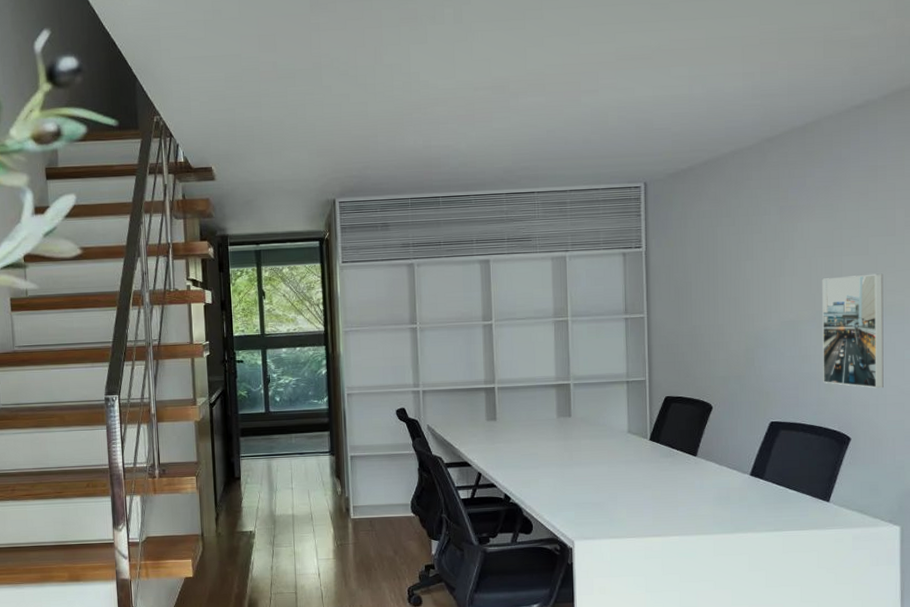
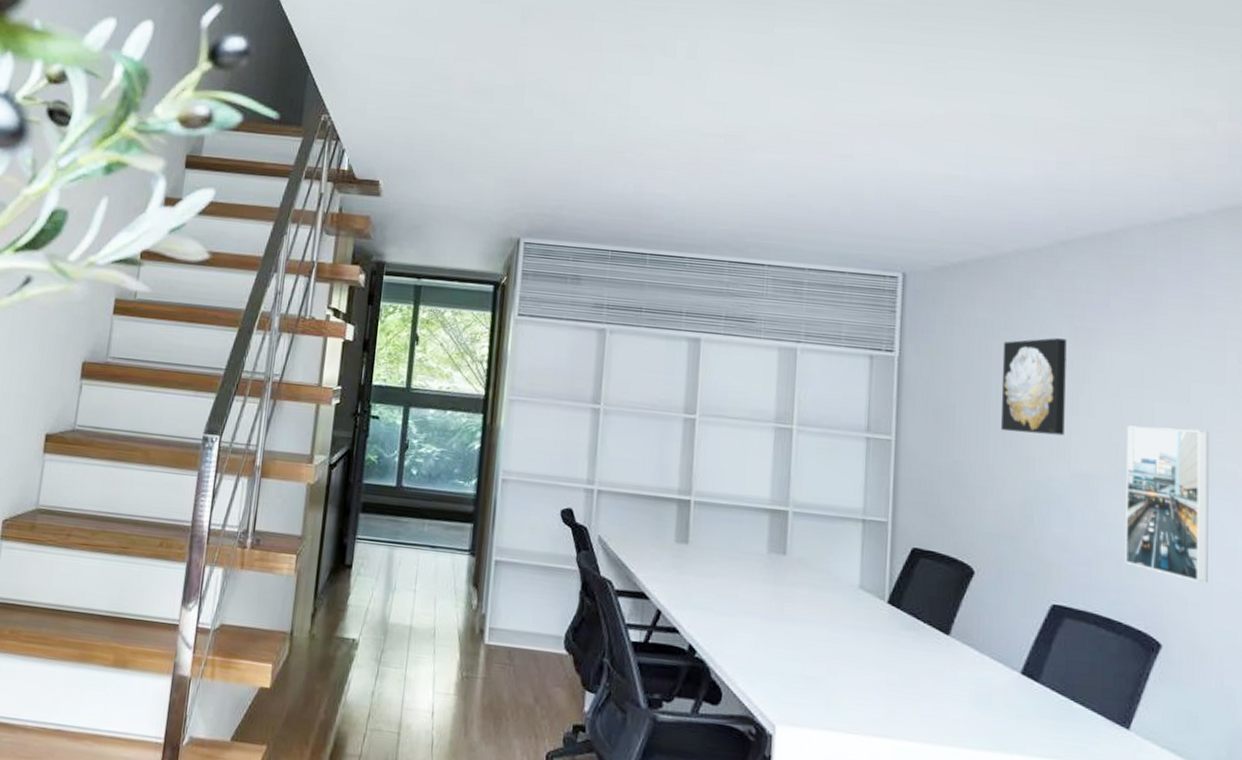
wall art: none [725,218,775,297] -> present [1001,338,1067,436]

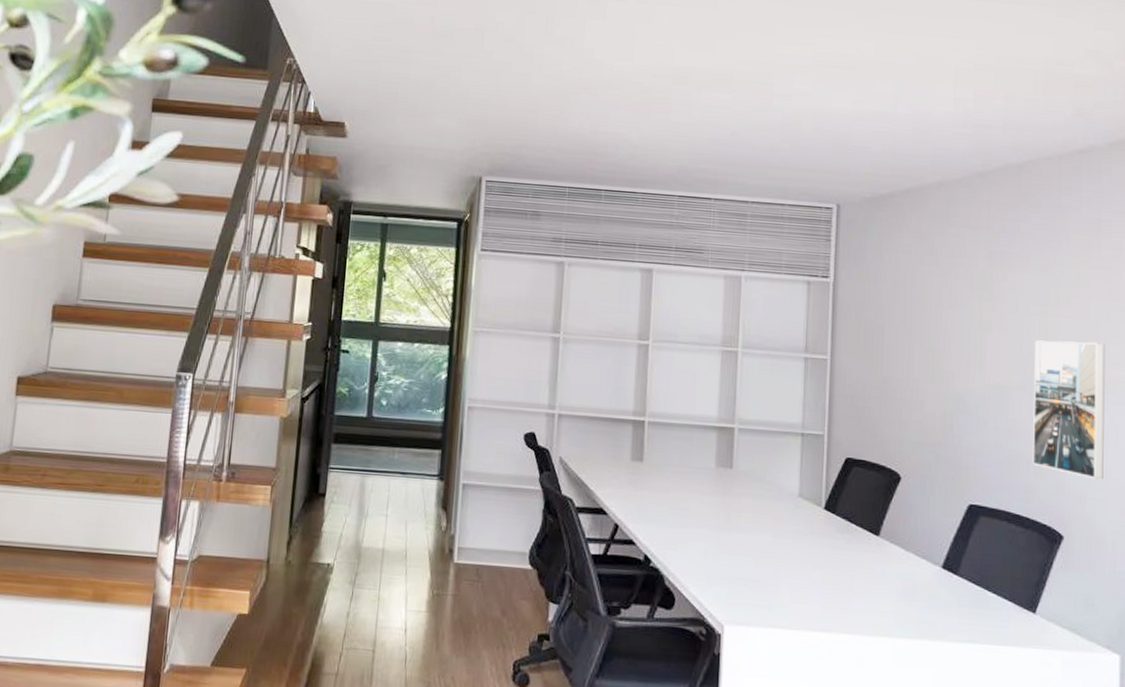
wall art: present [1001,338,1067,436] -> none [924,262,983,351]

